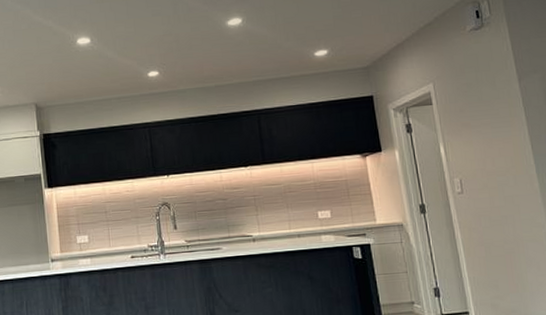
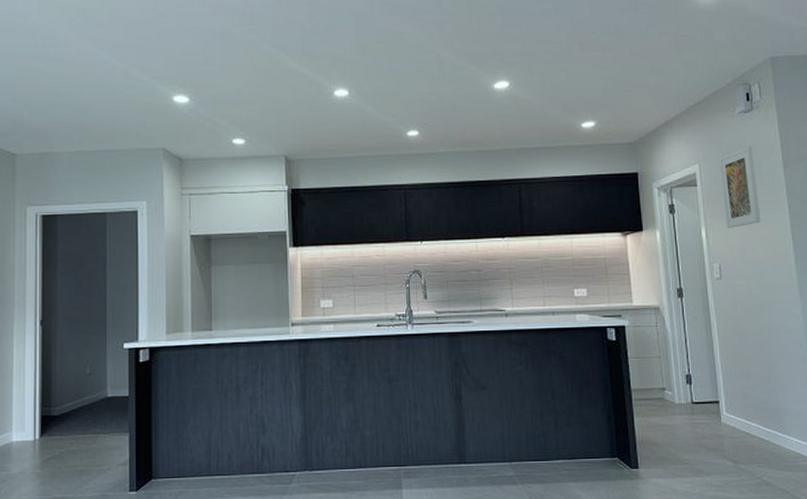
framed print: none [452,62,499,143] -> present [718,146,761,228]

